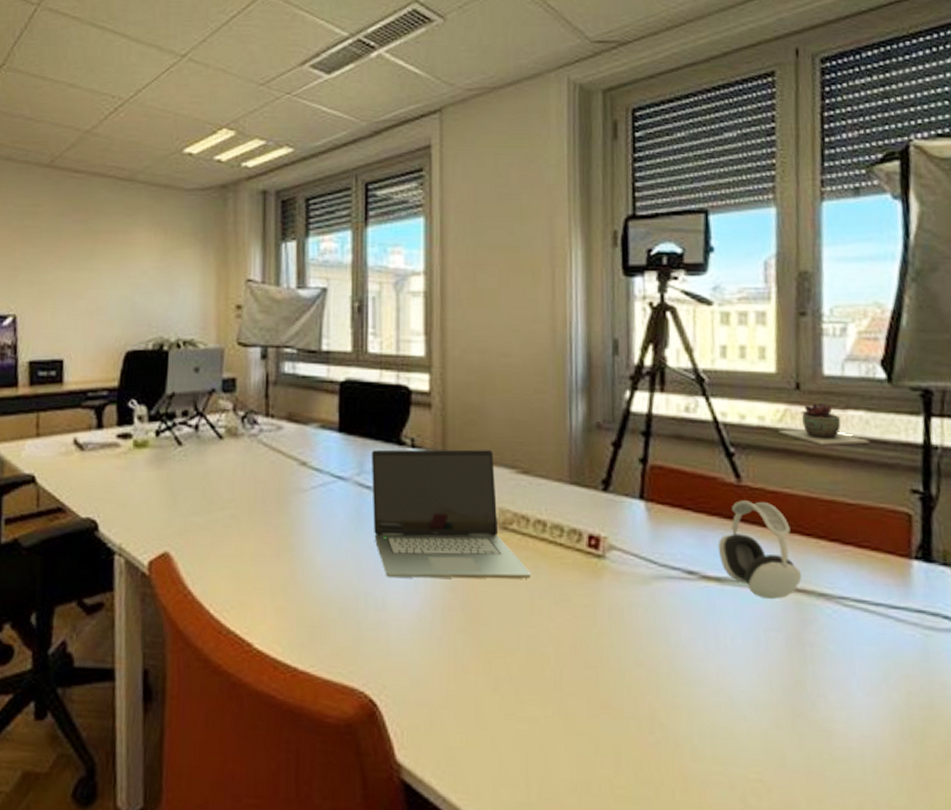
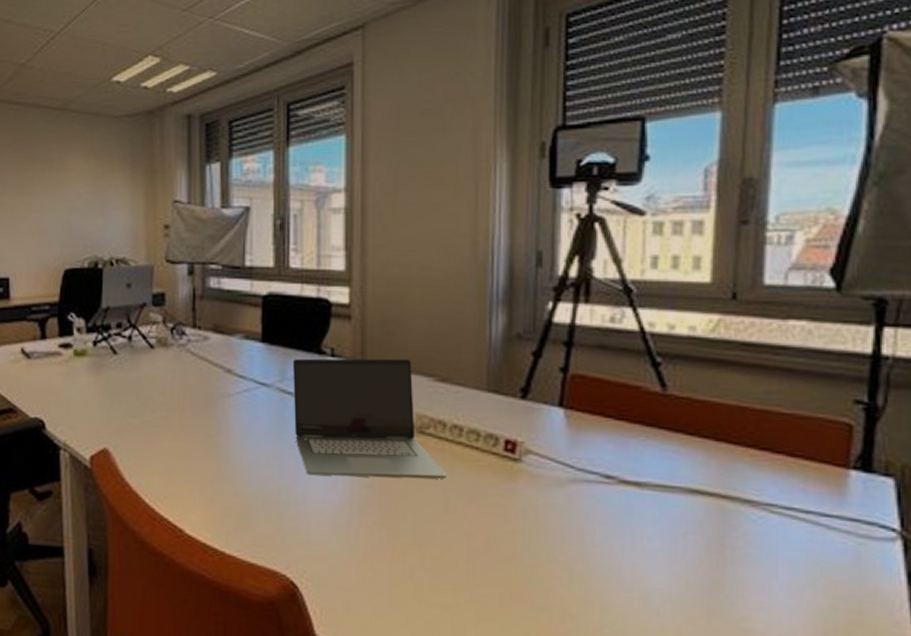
headphones: present [717,500,803,599] -> none [638,409,727,504]
succulent plant: present [778,403,870,447] -> none [710,313,812,357]

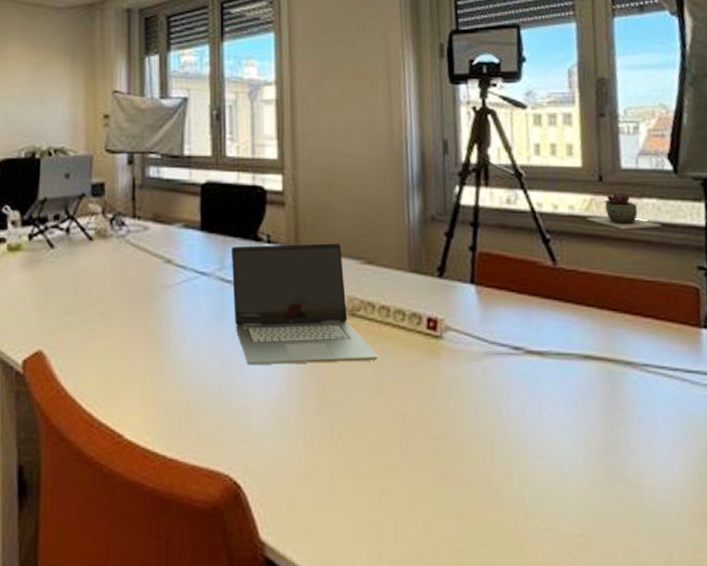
succulent plant: none [710,313,812,357] -> present [586,193,662,231]

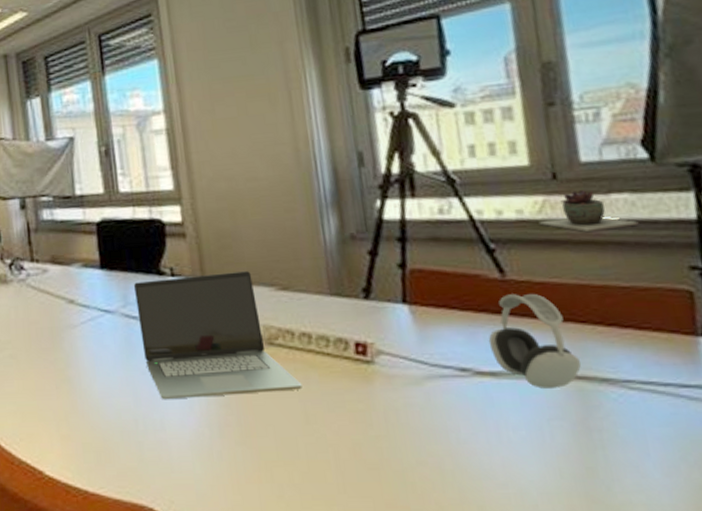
headphones: none [539,281,612,369] -> present [488,293,582,389]

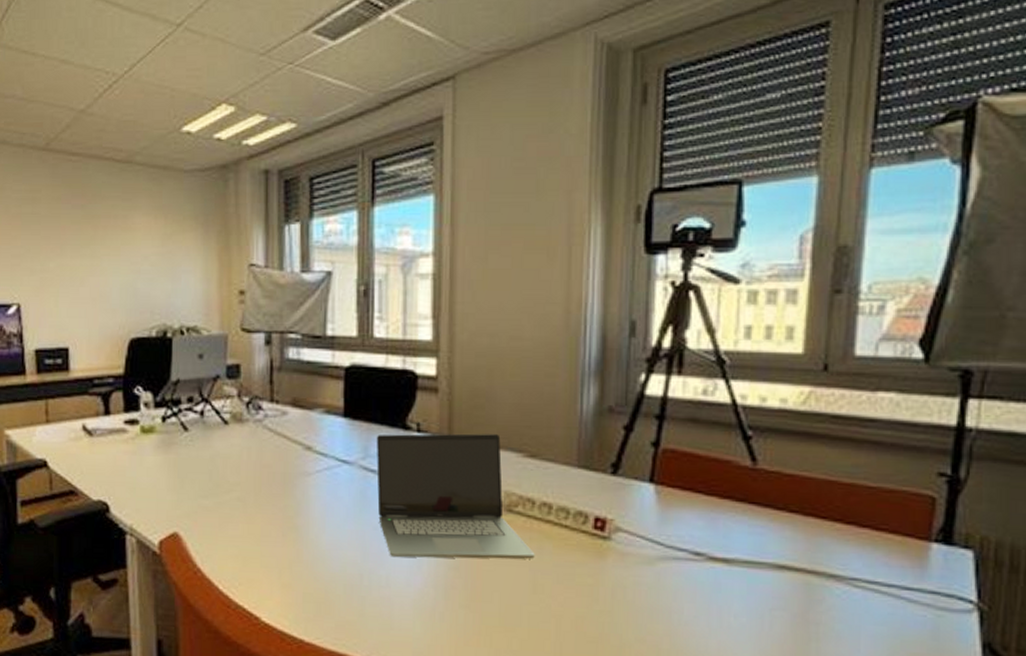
headphones: present [488,293,582,389] -> none [727,483,814,580]
succulent plant: present [538,190,639,233] -> none [800,385,899,429]

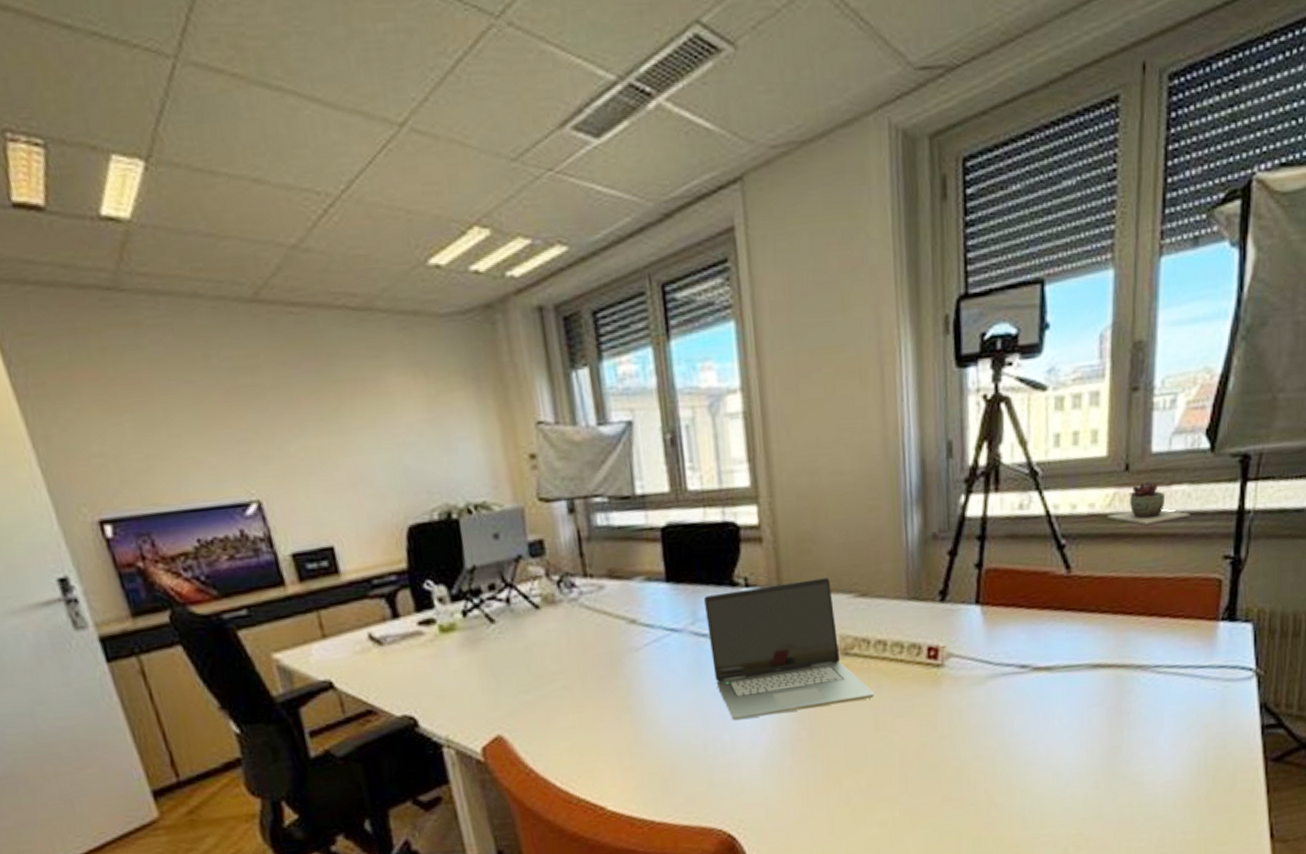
succulent plant: none [800,385,899,429] -> present [1107,482,1191,526]

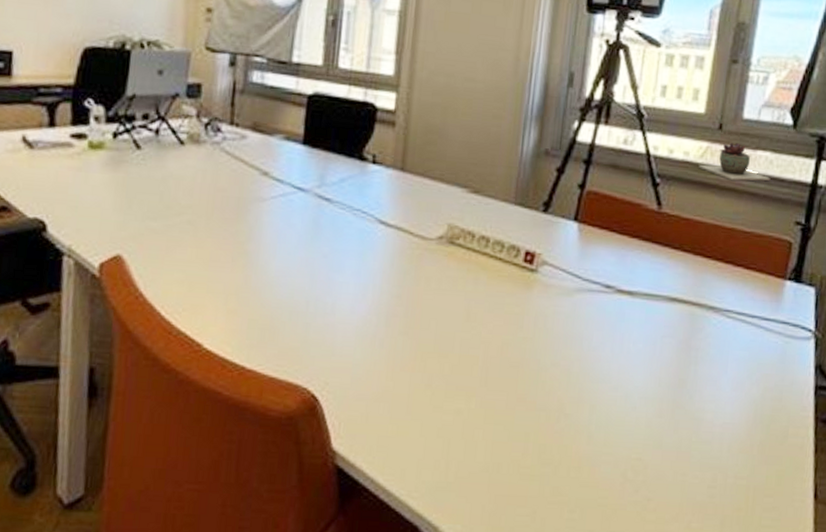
laptop: present [703,578,874,721] -> none [329,164,471,289]

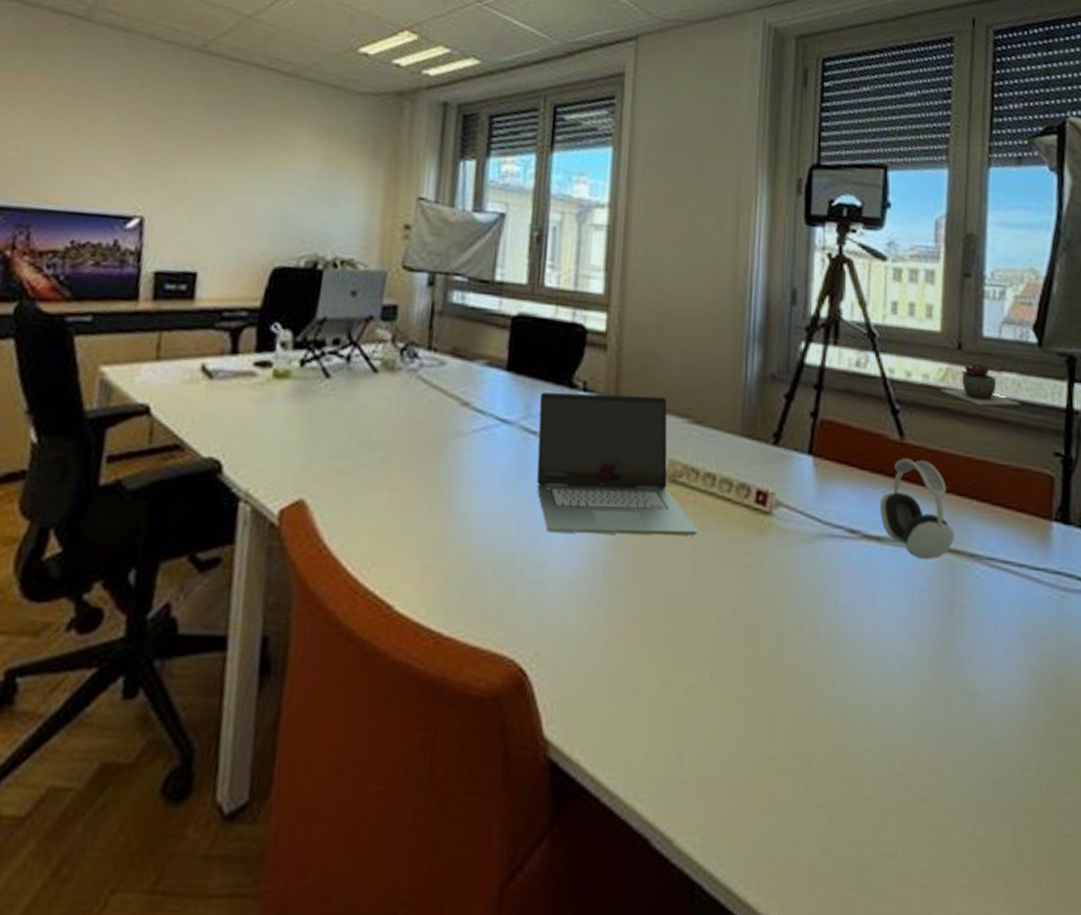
laptop: none [329,164,471,289] -> present [536,392,698,536]
headphones: none [633,225,699,311] -> present [879,458,955,560]

